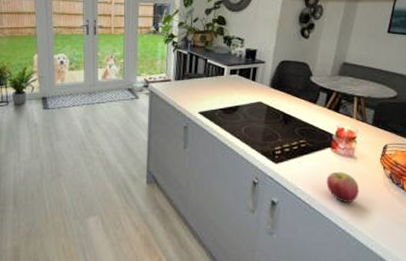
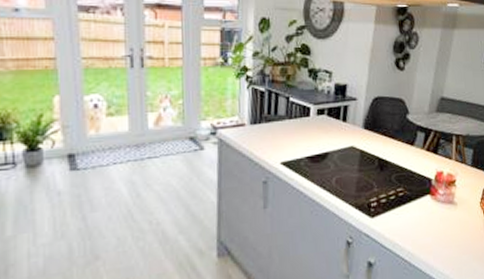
apple: present [326,171,359,204] -> none [426,220,460,256]

